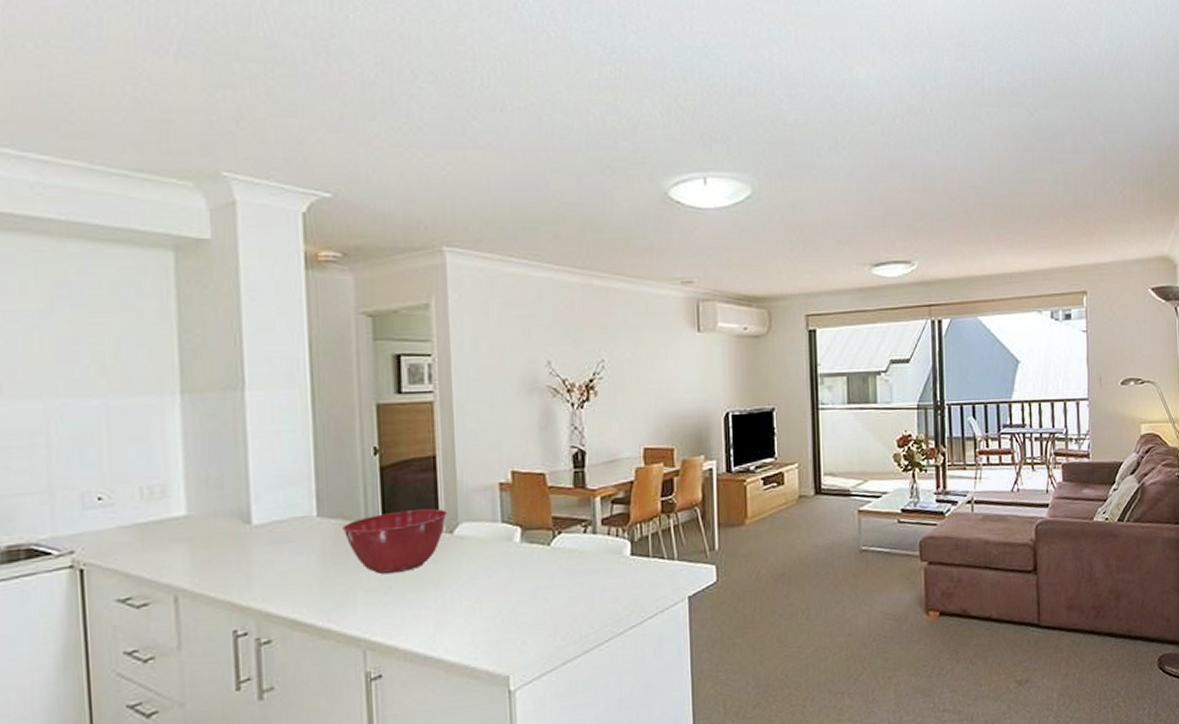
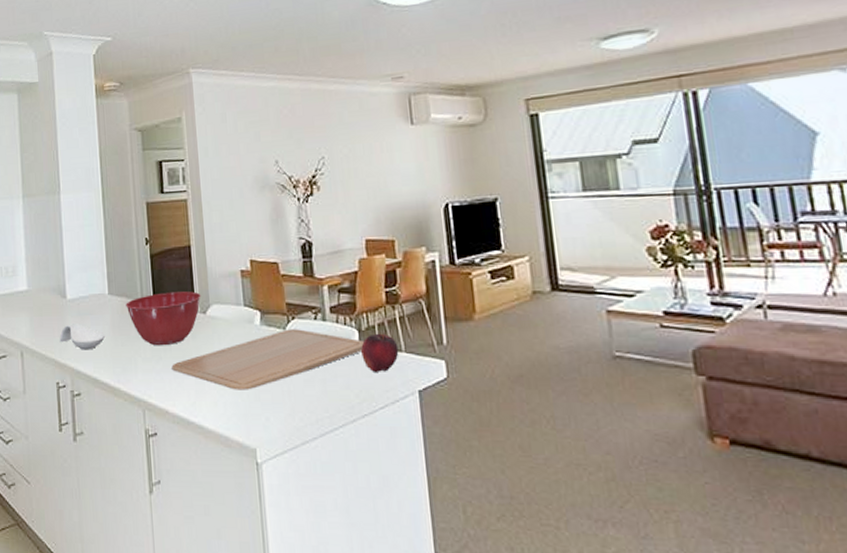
spoon rest: none [239,554,310,587] -> present [59,324,105,350]
chopping board: none [405,544,636,616] -> present [171,329,364,390]
fruit: none [633,542,671,583] -> present [361,333,399,372]

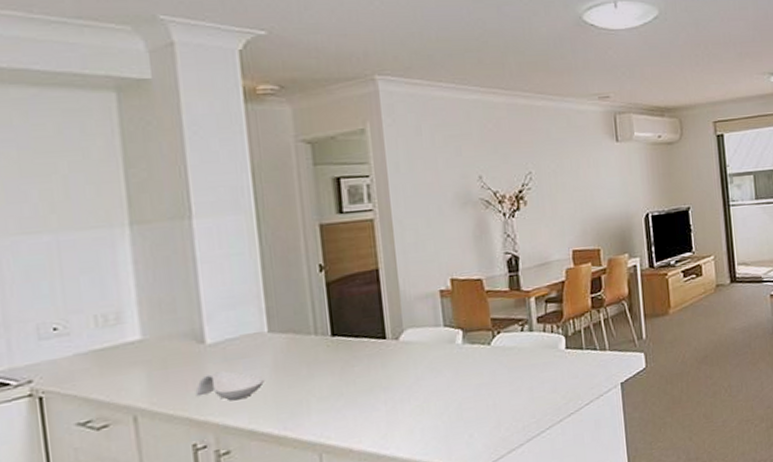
mixing bowl: present [126,291,201,346] -> none [293,317,393,382]
chopping board: present [171,329,364,390] -> none [356,342,570,414]
fruit: present [361,333,399,372] -> none [568,335,604,373]

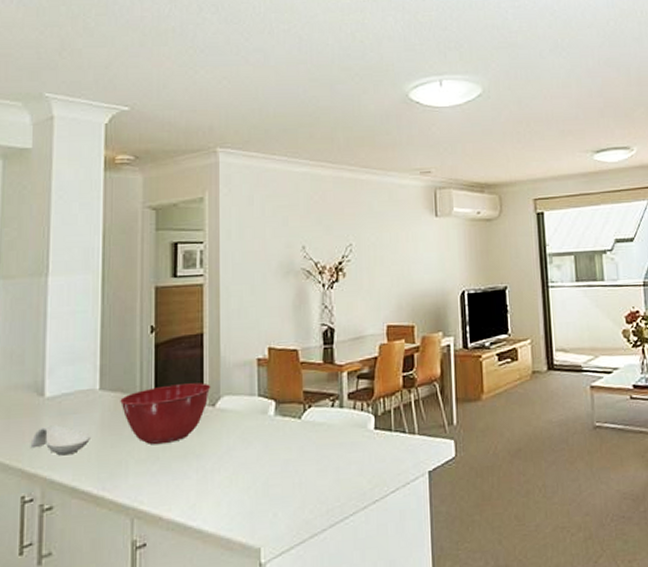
mixing bowl: none [293,317,393,382] -> present [120,382,211,445]

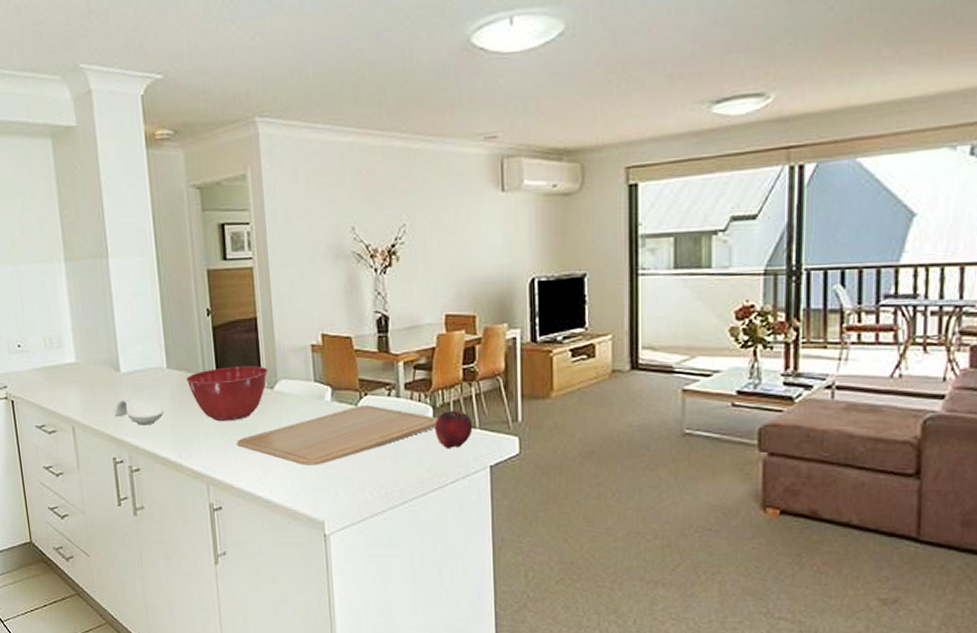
chopping board: none [170,417,379,487] -> present [237,405,438,466]
fruit: none [376,417,412,456] -> present [435,410,473,448]

